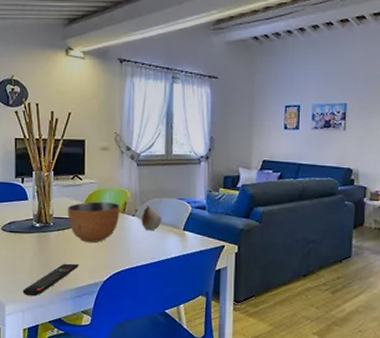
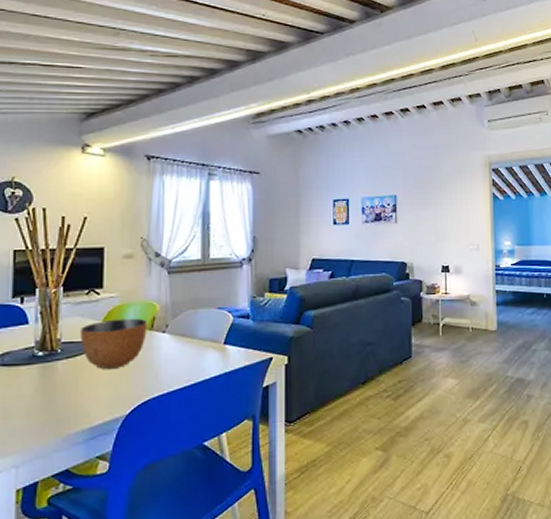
remote control: present [22,263,79,297] -> none [16,397,94,446]
fruit: present [141,205,162,231] -> none [173,318,199,349]

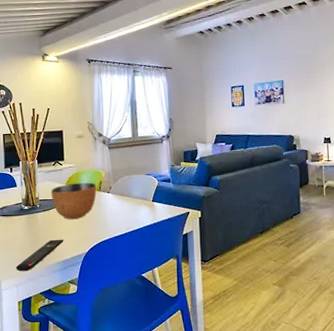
remote control: none [16,397,94,446] -> present [15,239,64,272]

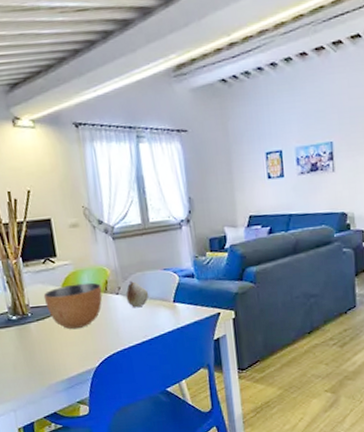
remote control: present [15,239,64,272] -> none [10,353,67,394]
fruit: none [115,182,134,205] -> present [125,280,149,308]

